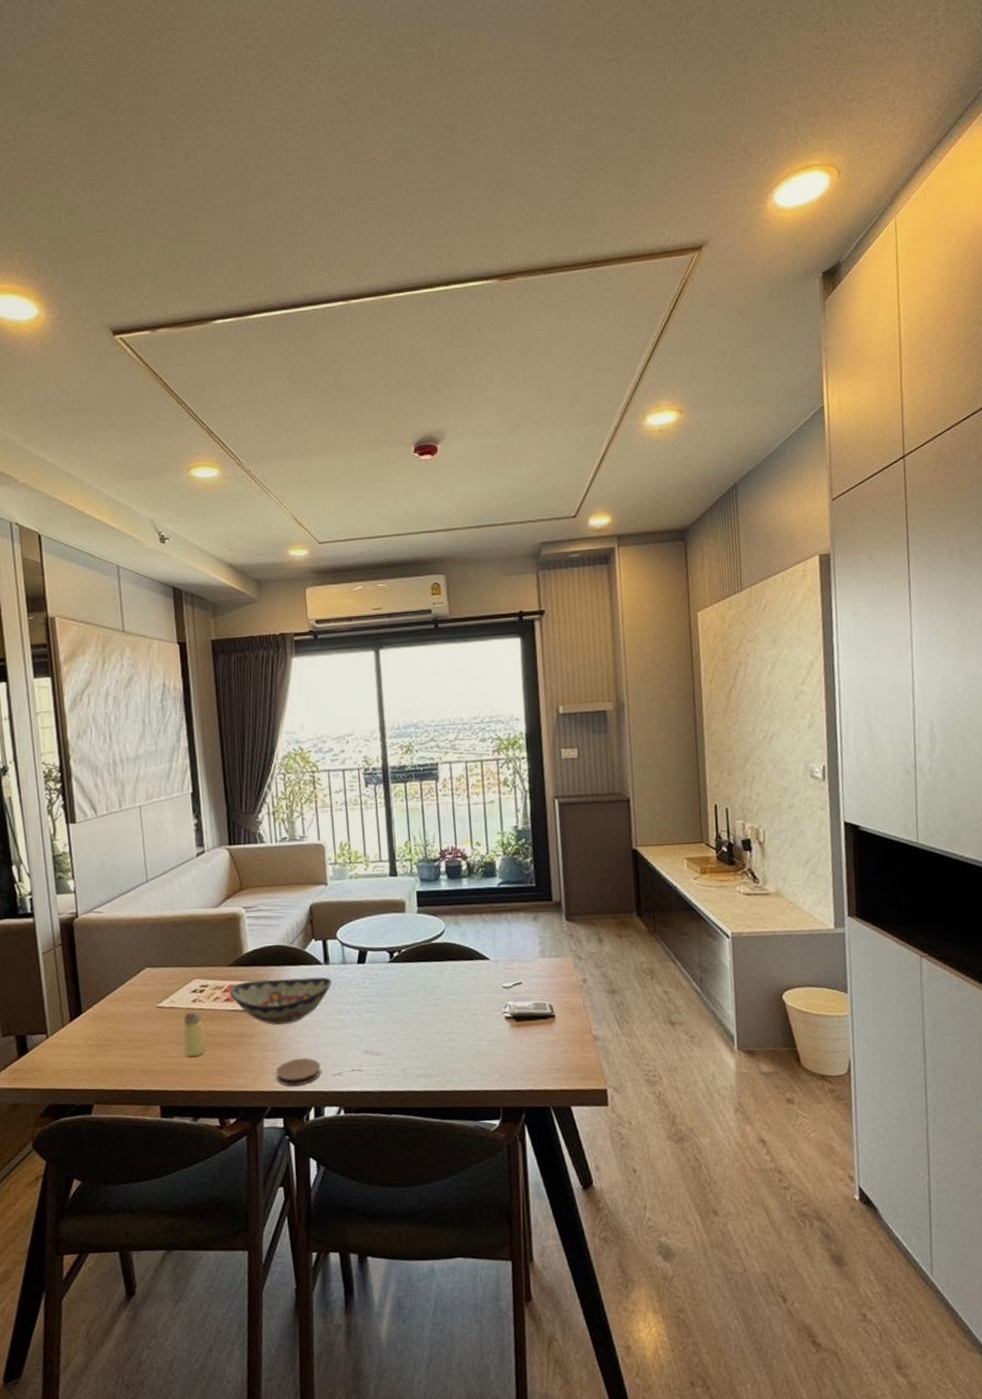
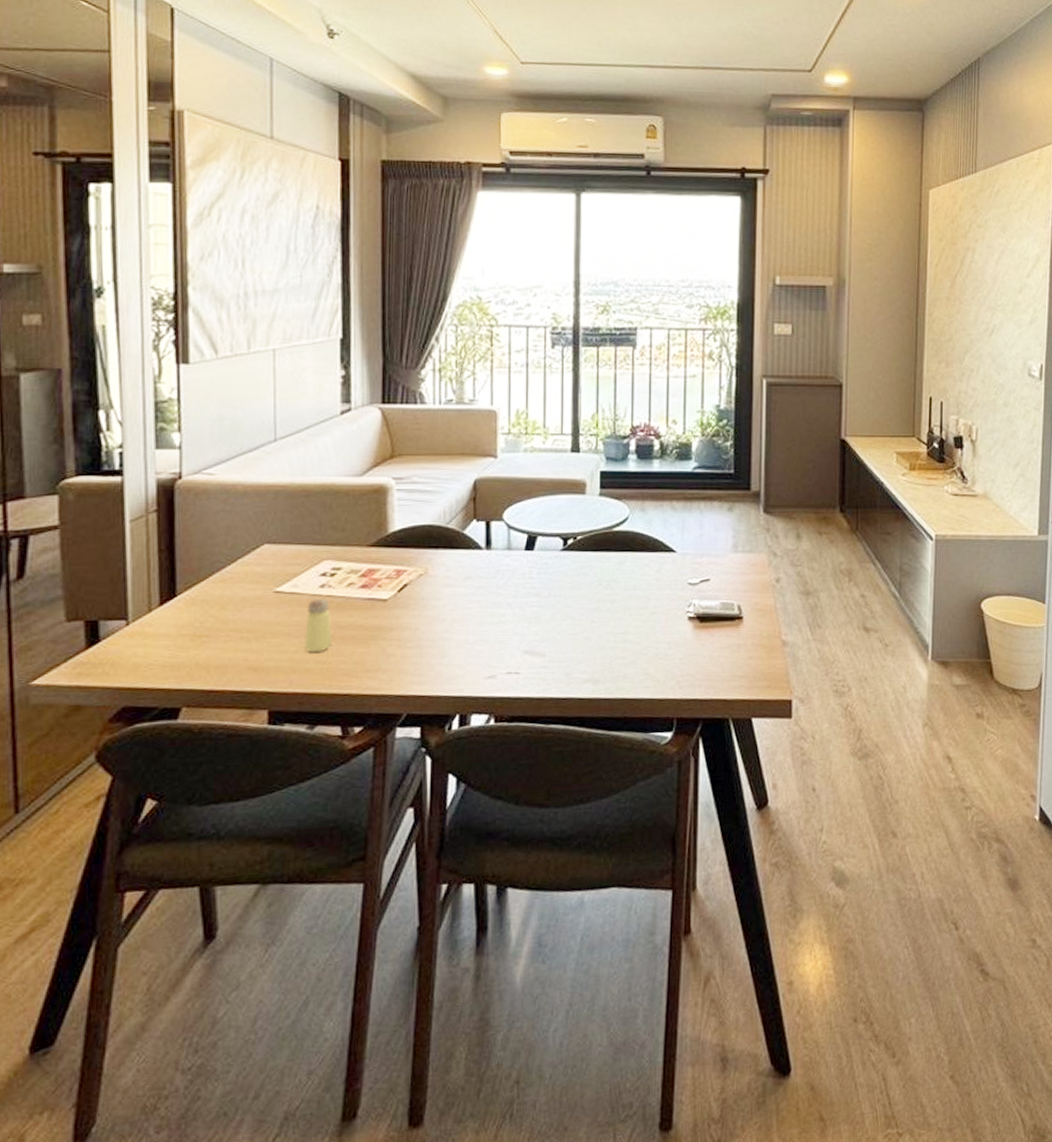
decorative bowl: present [229,977,332,1025] -> none [367,563,493,618]
coaster: present [275,1058,321,1086] -> none [416,657,471,690]

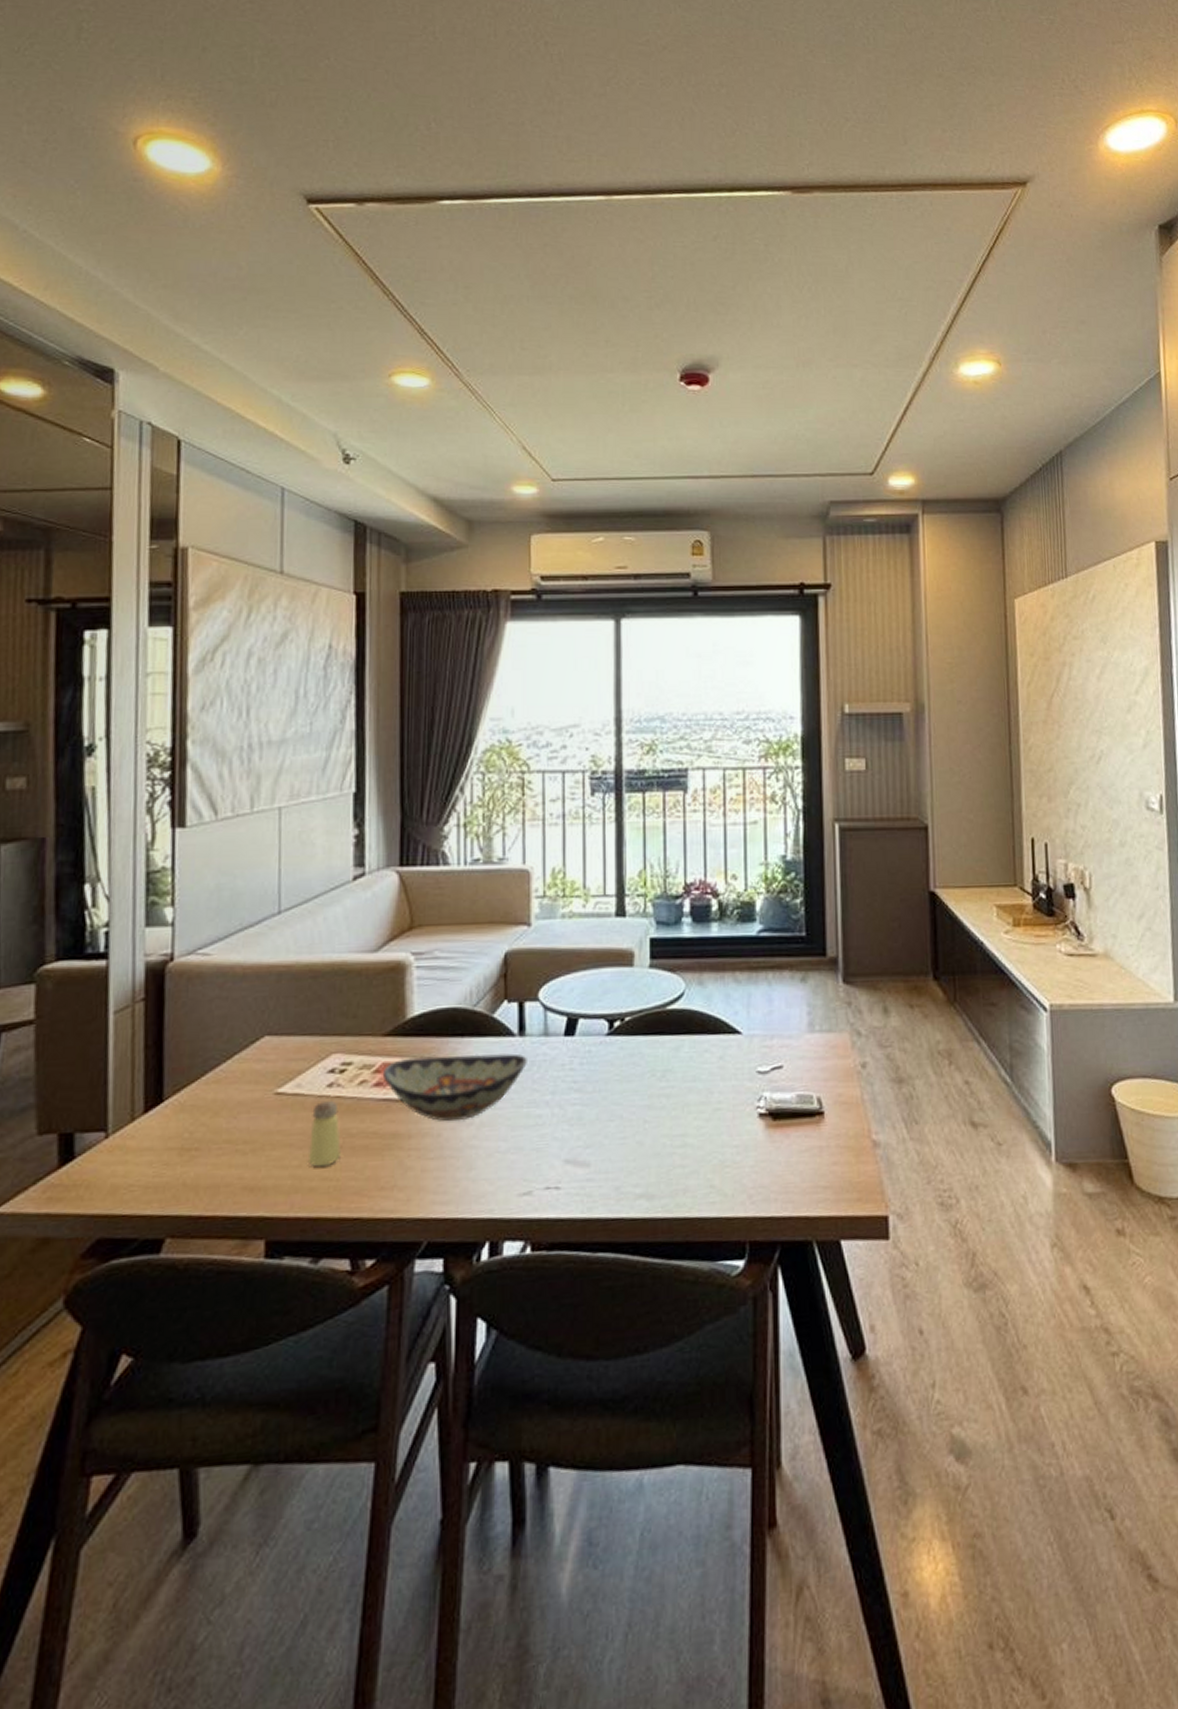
decorative bowl: none [367,563,493,618] -> present [382,1053,527,1122]

